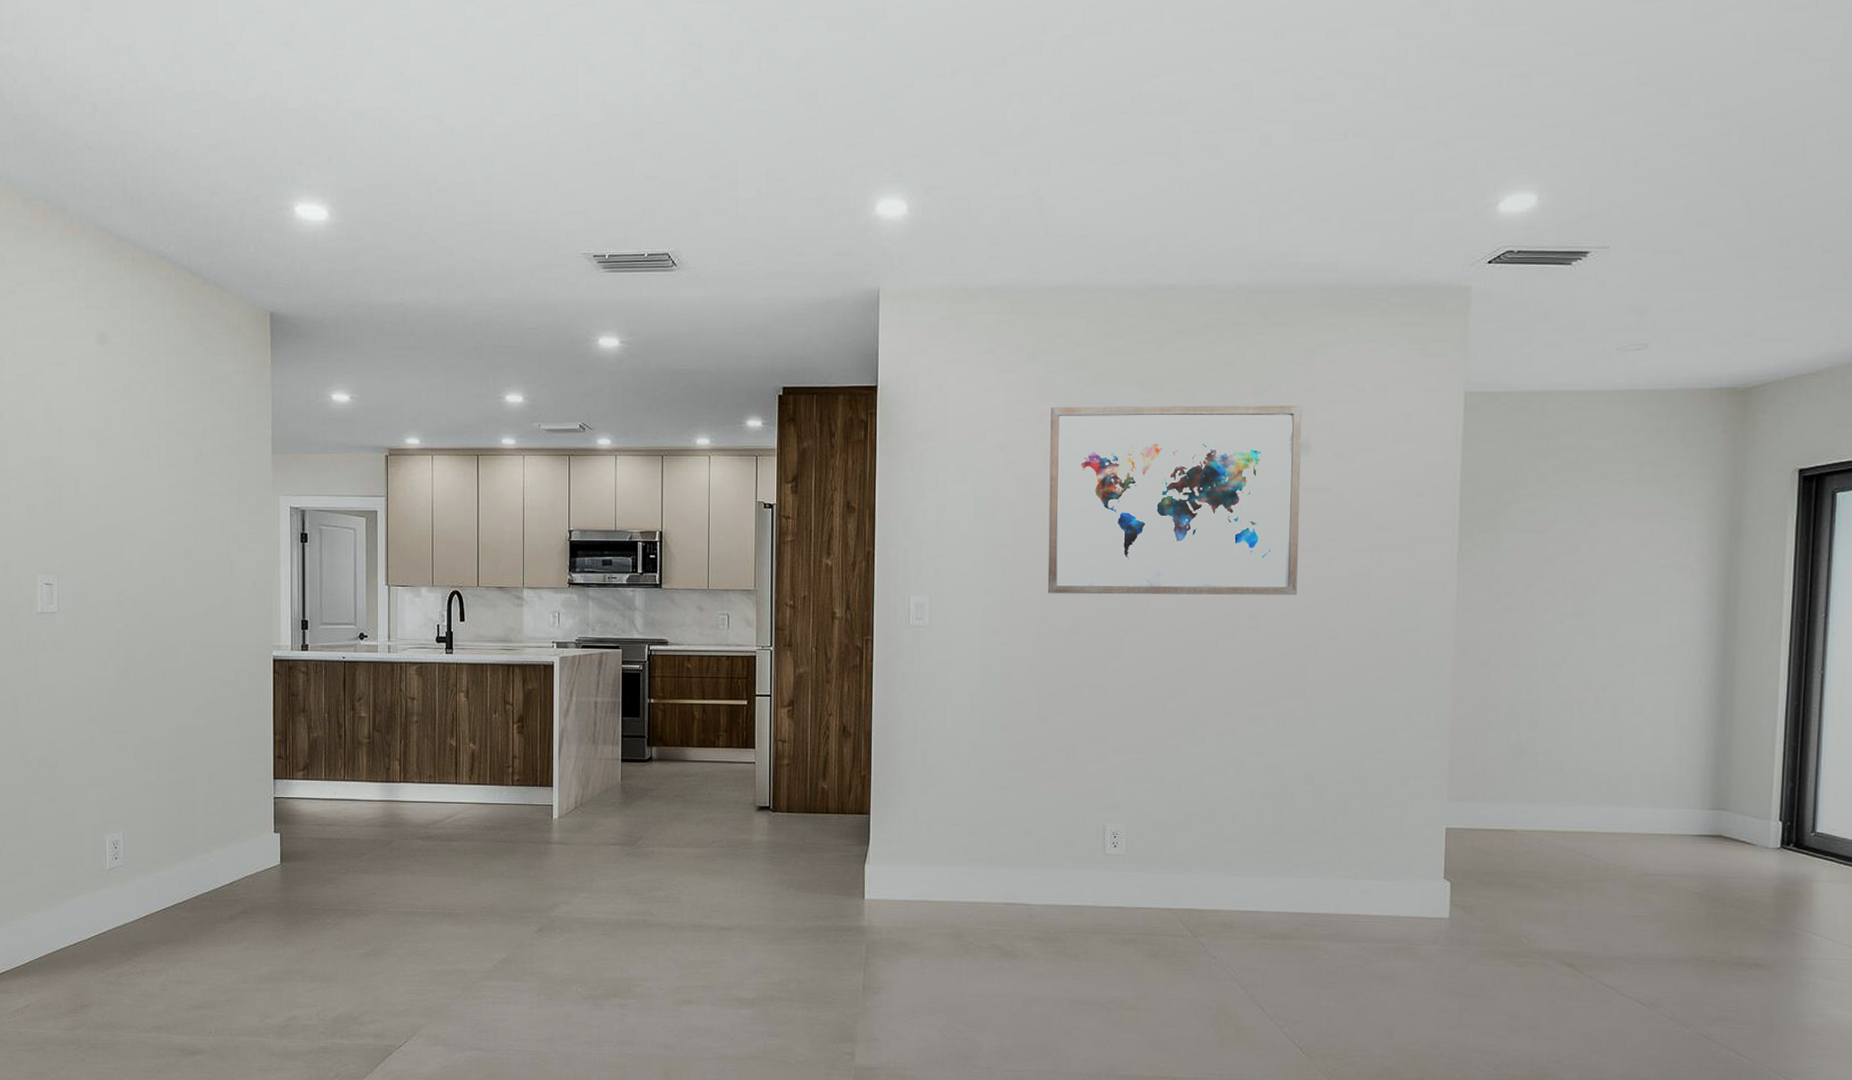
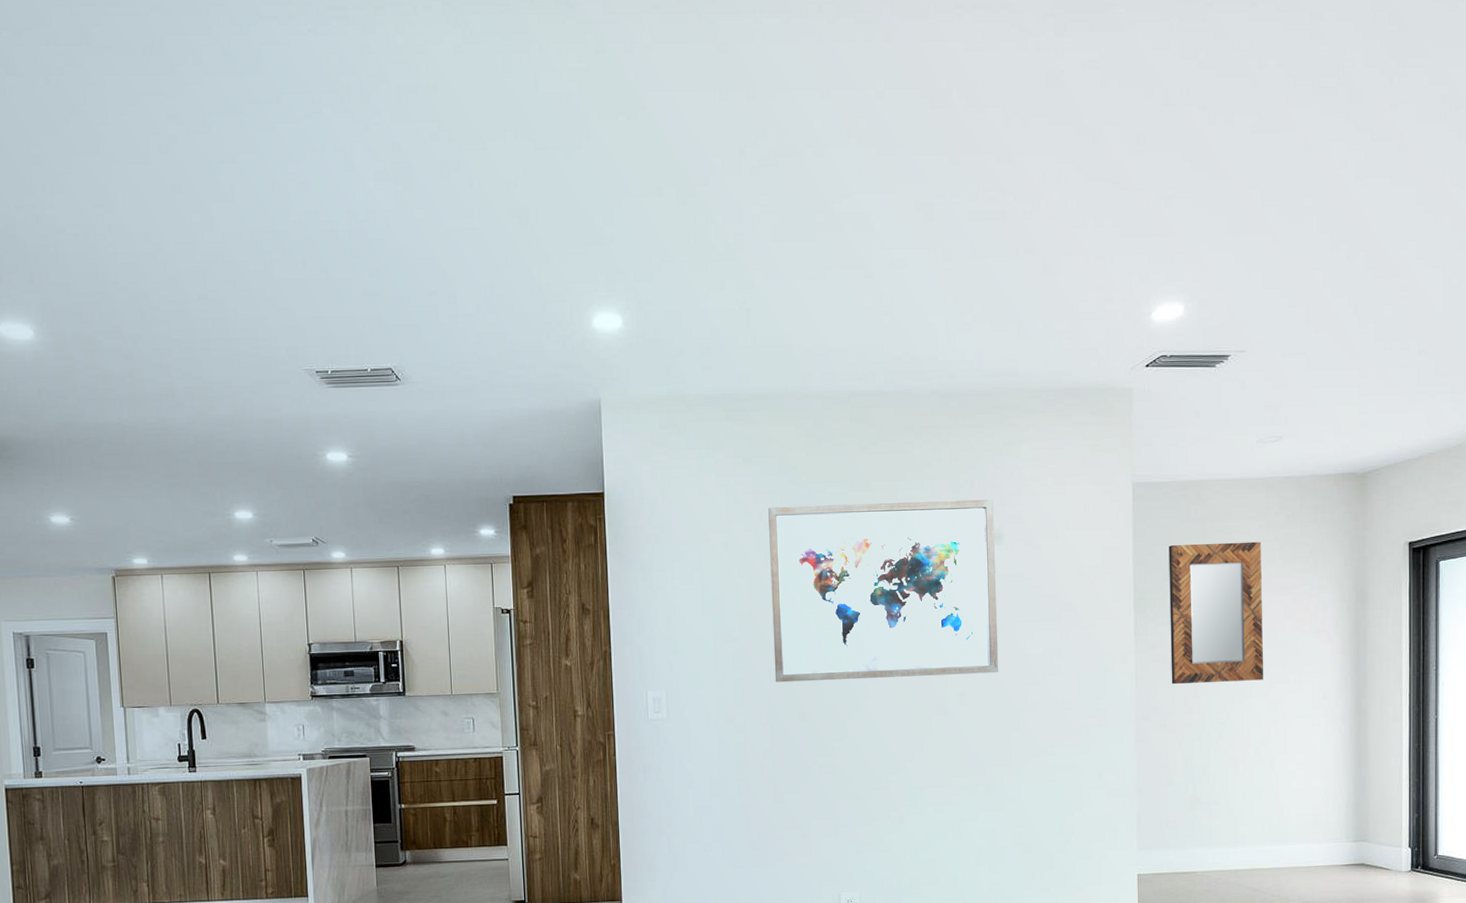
home mirror: none [1498,462,1615,619] -> present [1168,541,1264,685]

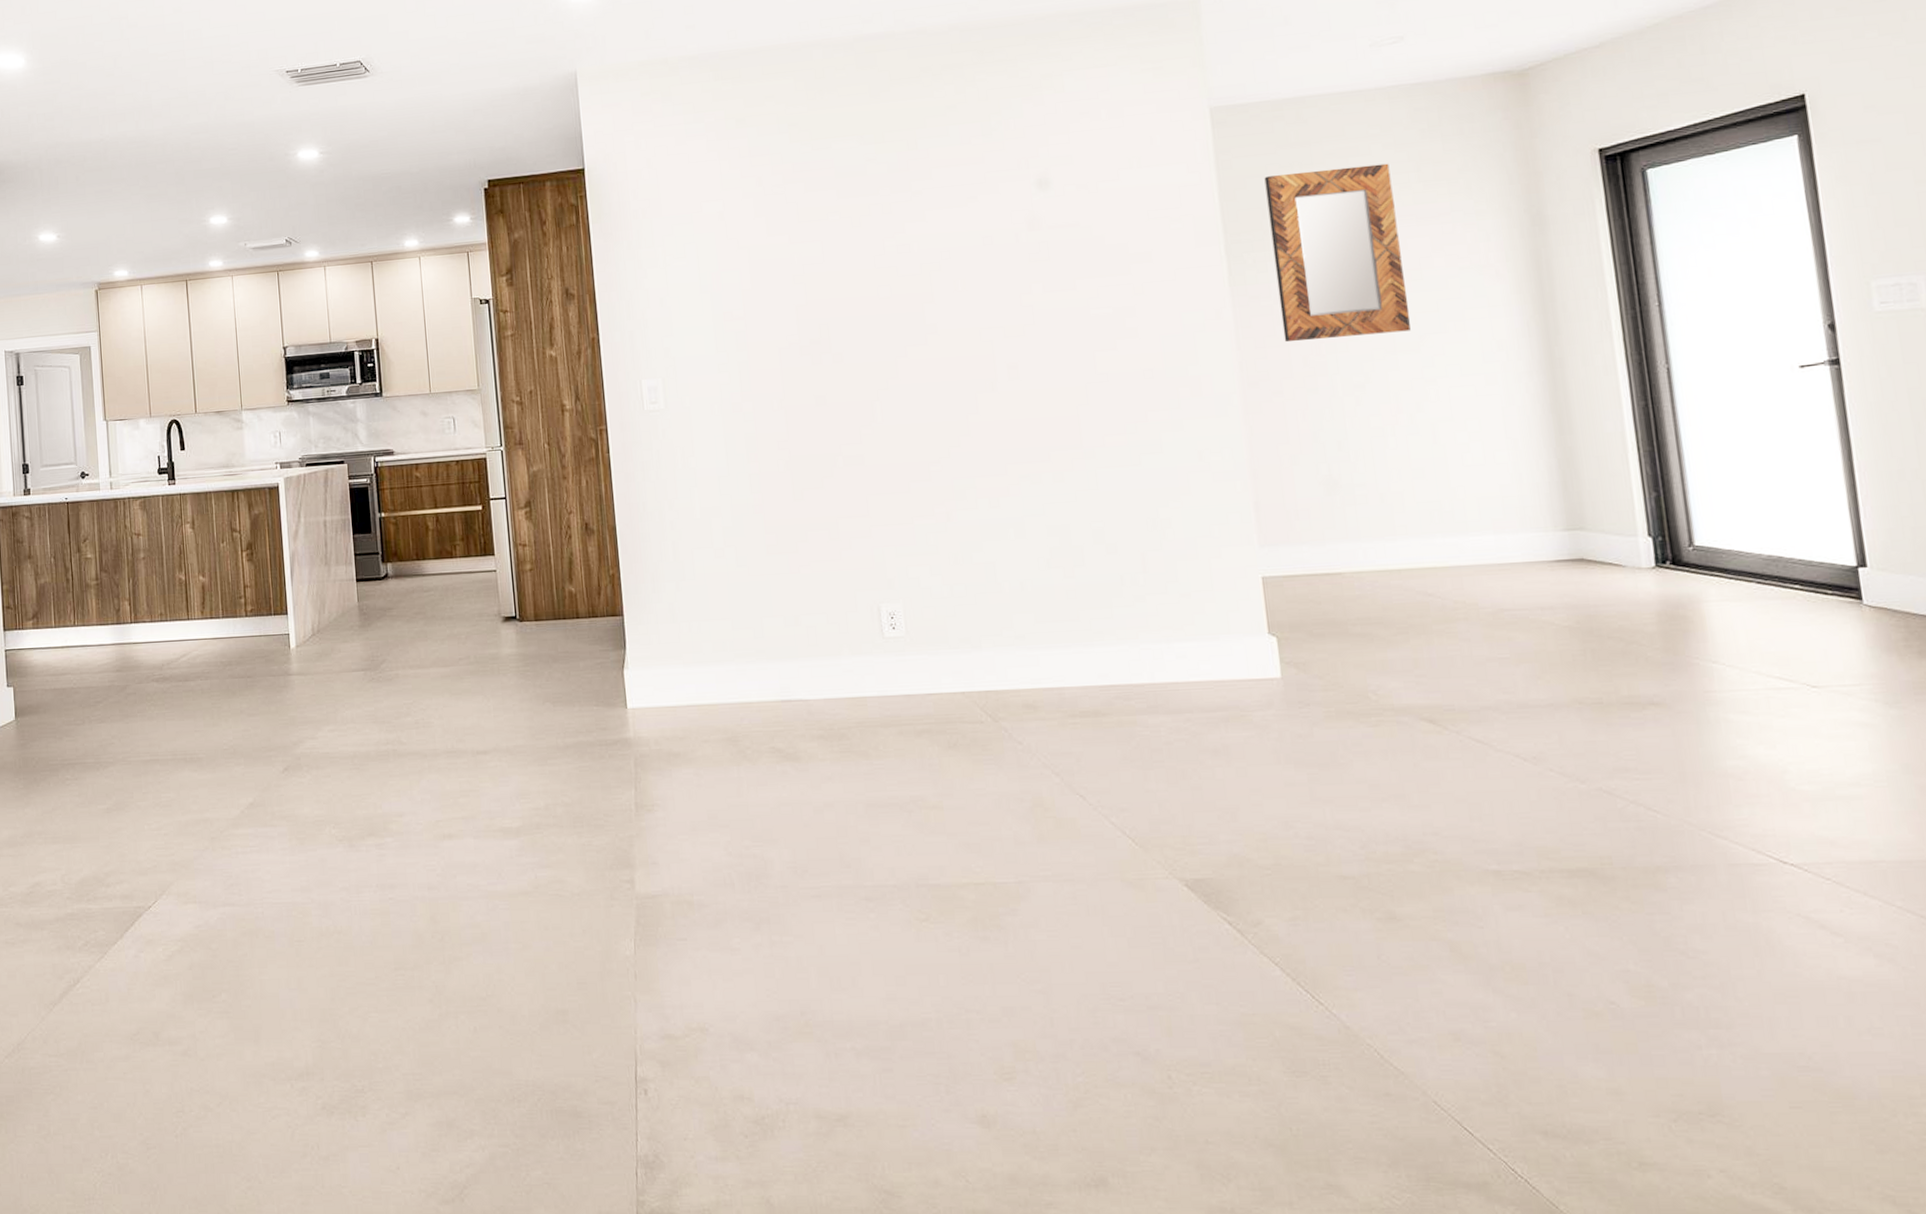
wall art: present [768,499,999,683] -> none [768,140,1058,364]

